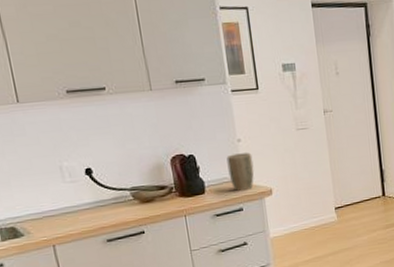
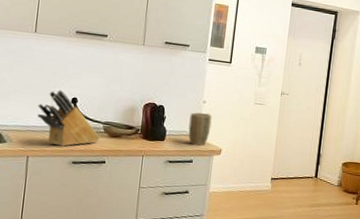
knife block: none [47,162,131,226] -> present [37,89,100,147]

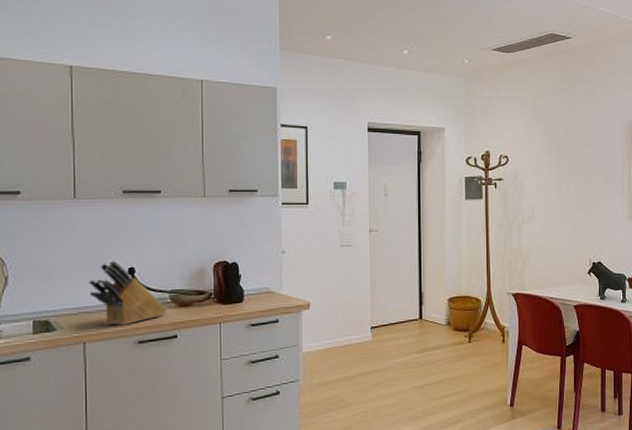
plant pot: present [188,112,212,146] -> none [269,265,295,302]

